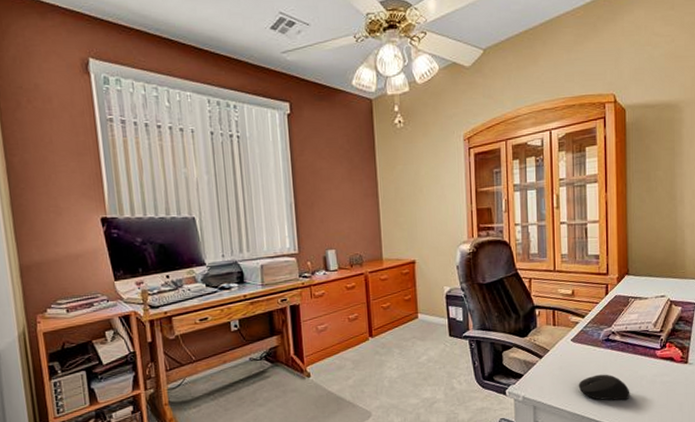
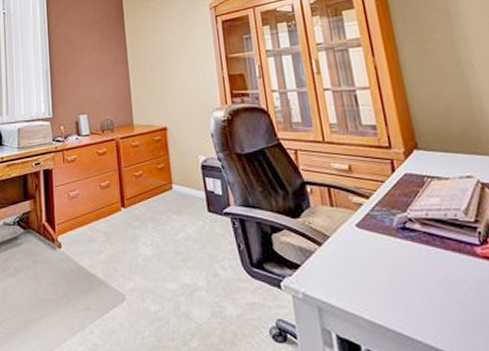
computer mouse: present [578,374,630,401] -> none [373,273,449,312]

